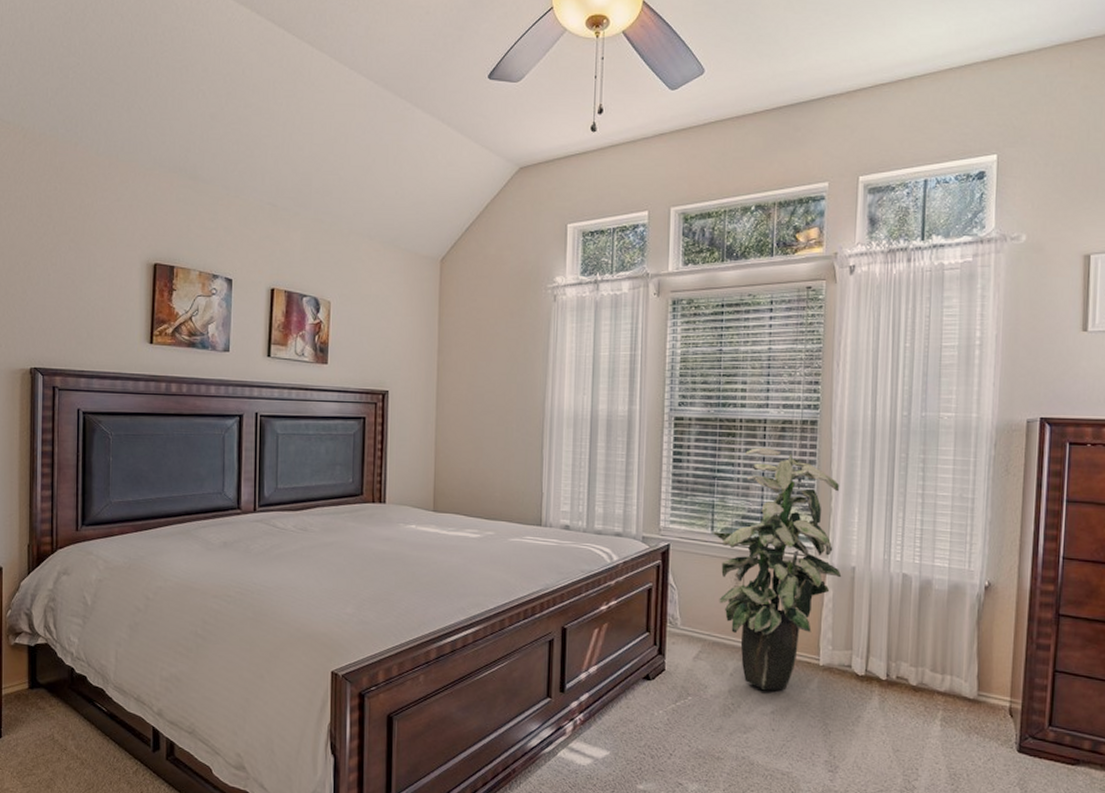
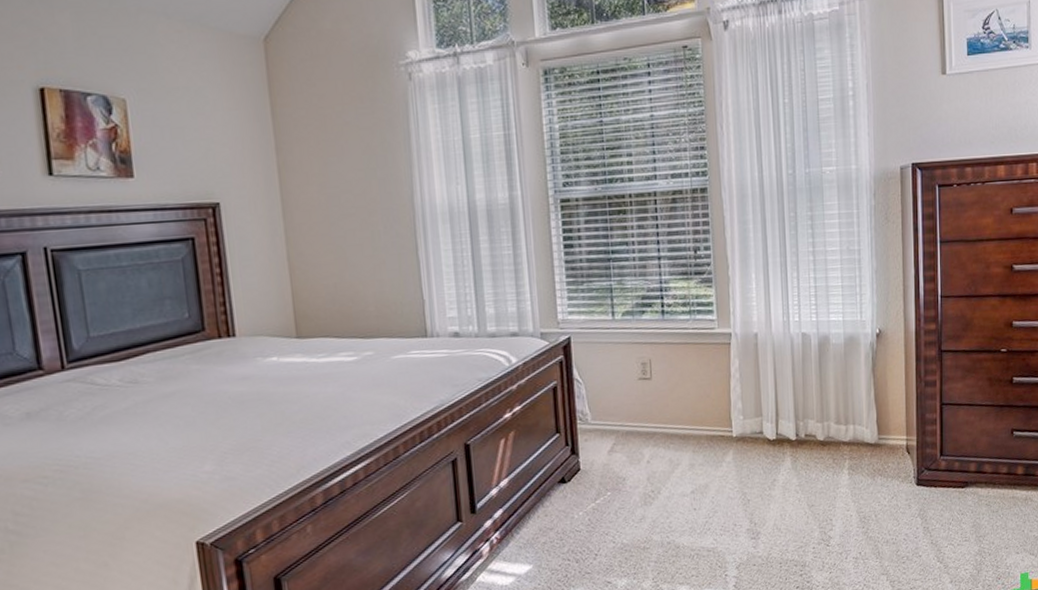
indoor plant: present [712,448,842,691] -> none [613,222,746,472]

